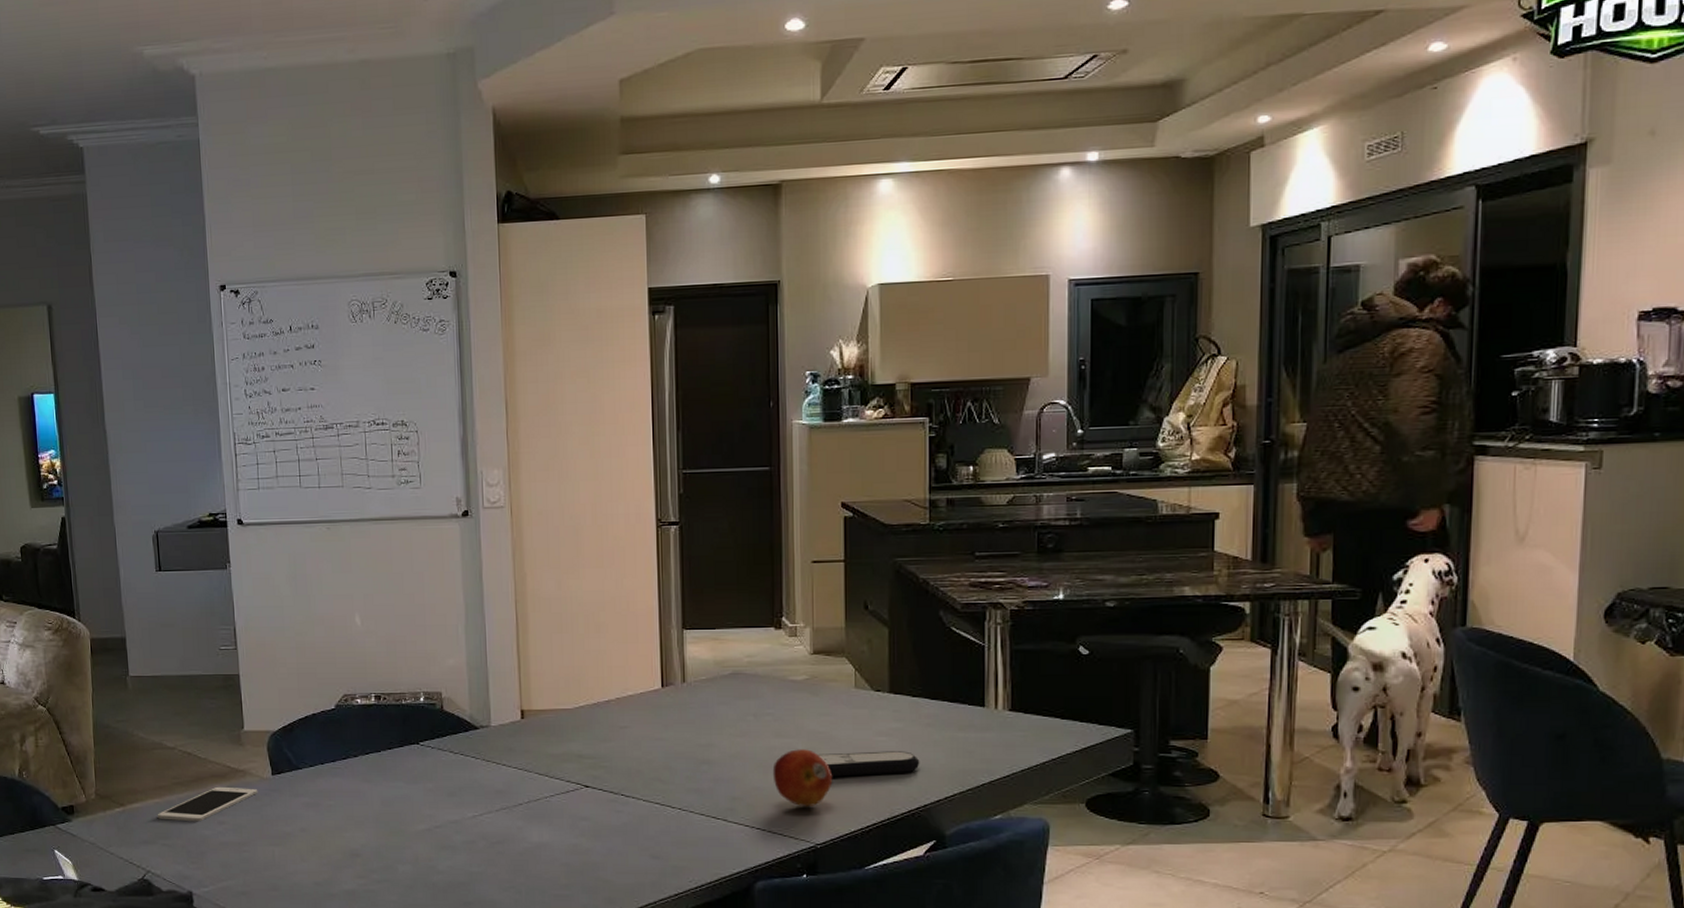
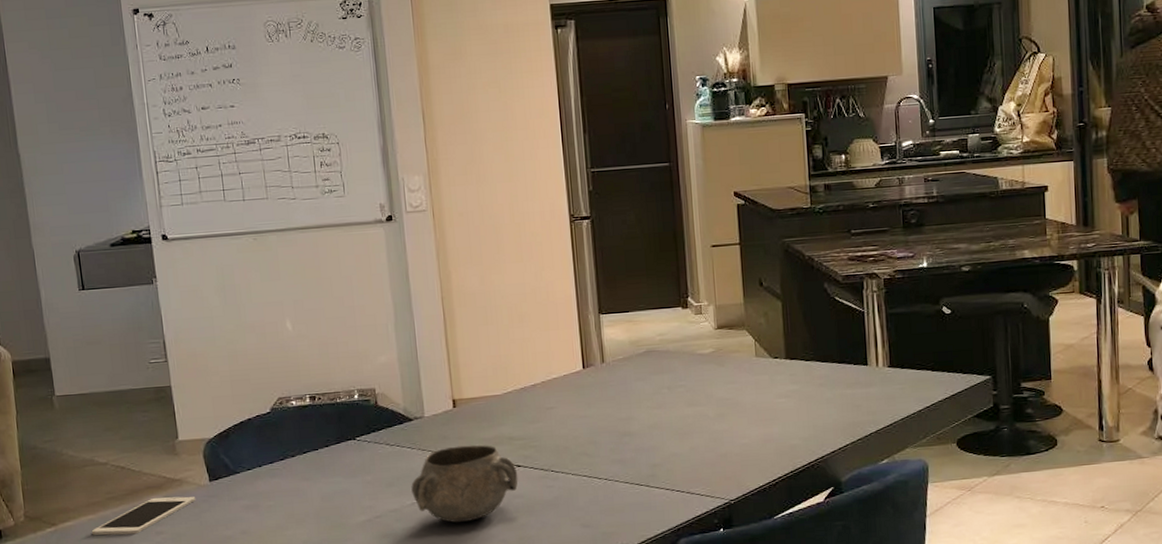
decorative bowl: none [473,760,586,841] -> present [411,445,518,523]
fruit: present [772,749,833,807] -> none [687,415,742,468]
remote control: present [817,751,920,777] -> none [726,410,816,438]

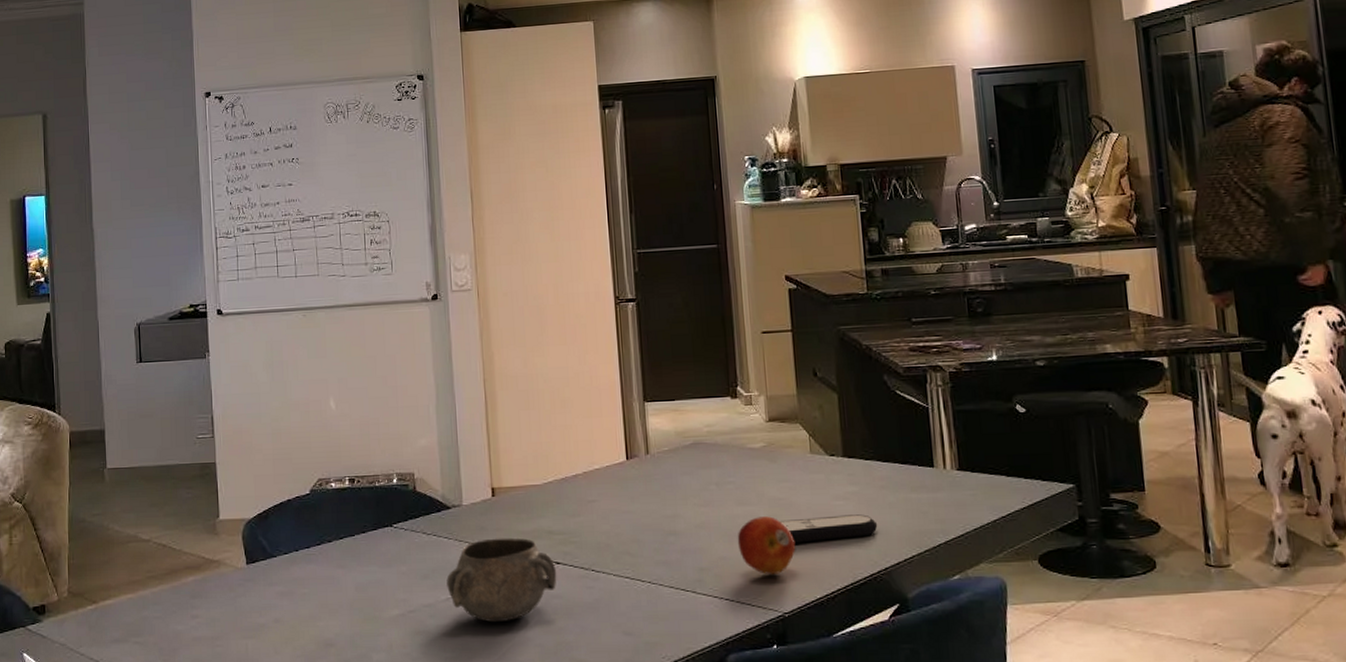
cell phone: present [91,496,196,536] -> none [129,578,232,617]
fruit: none [687,415,742,468] -> present [737,516,796,576]
remote control: none [726,410,816,438] -> present [779,514,878,543]

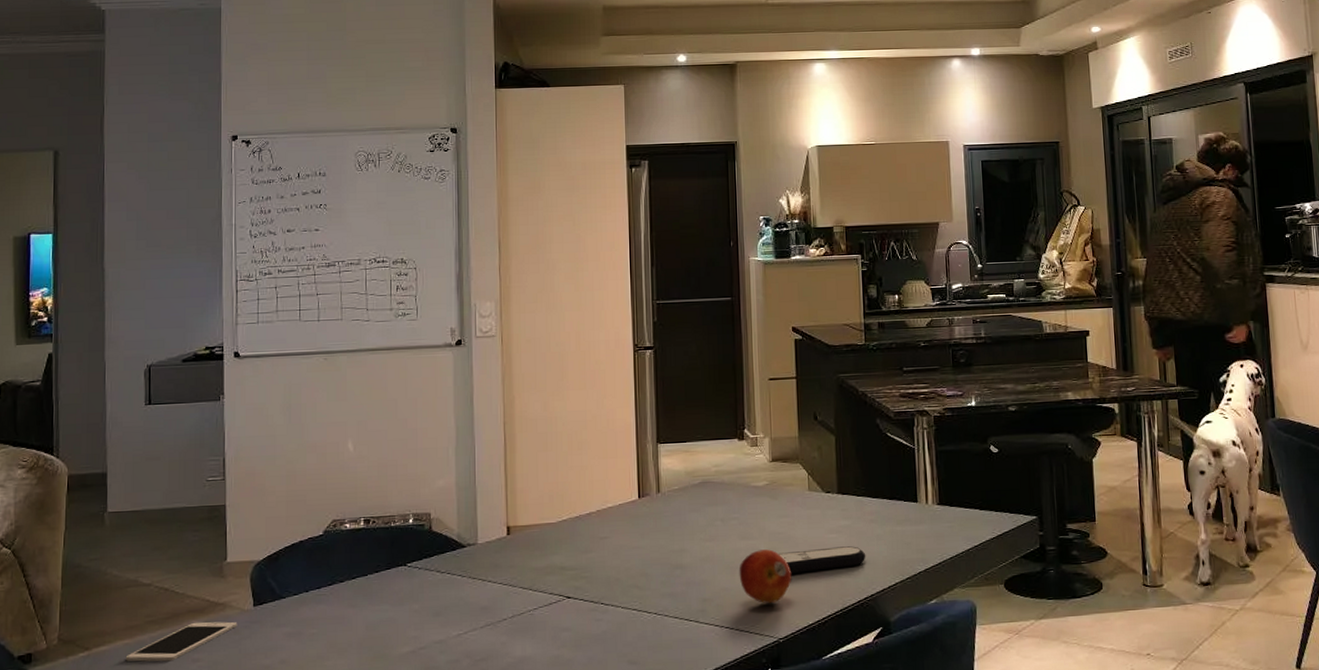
cell phone: none [129,578,232,617] -> present [125,621,238,662]
decorative bowl: present [446,537,557,623] -> none [458,574,567,657]

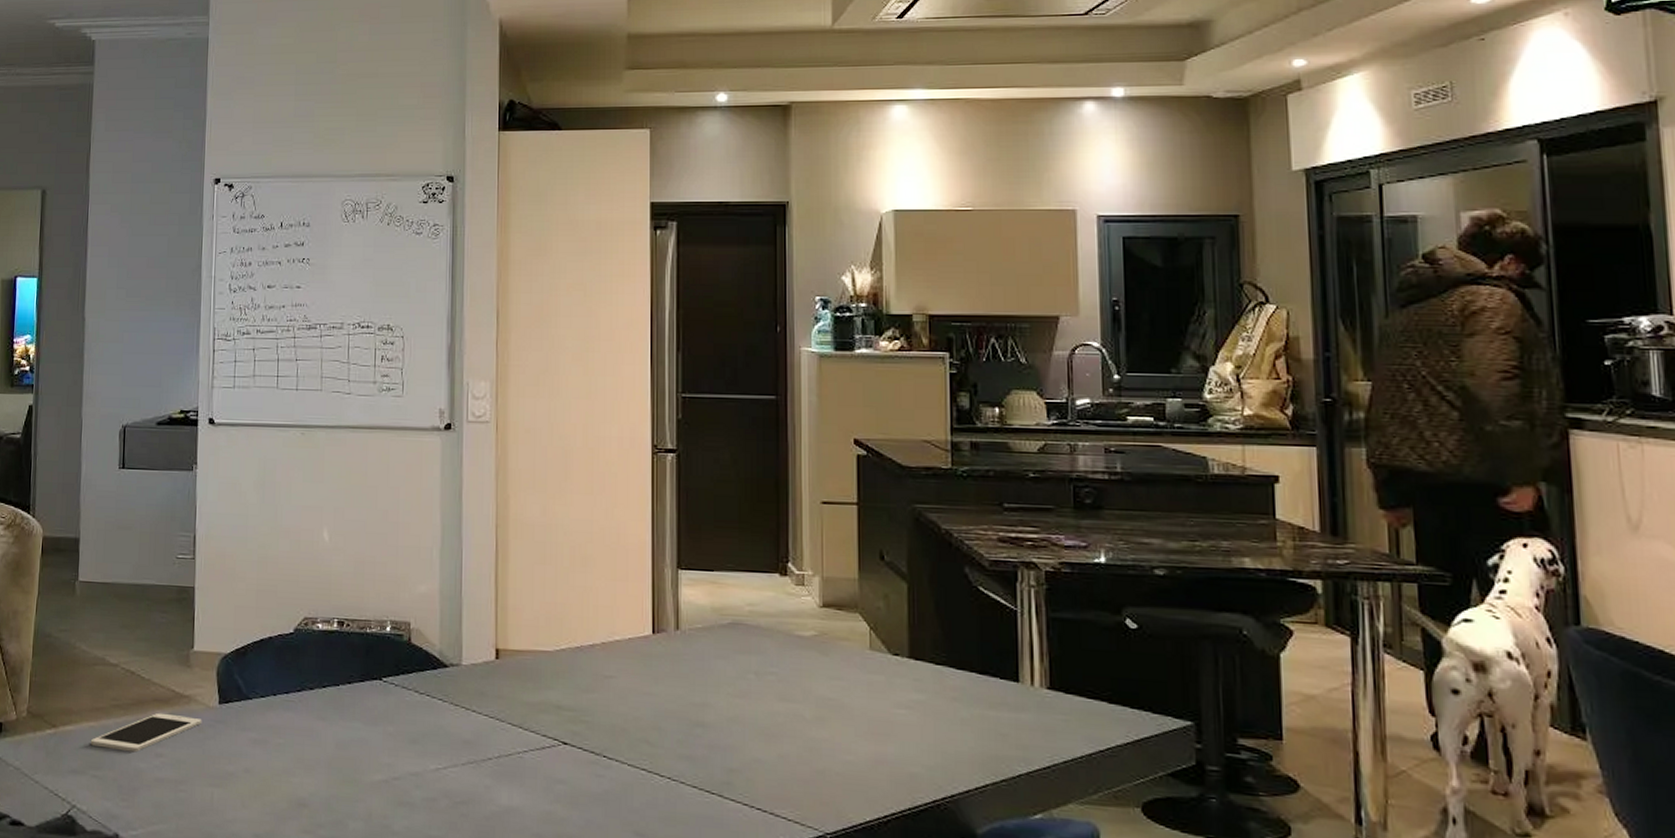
fruit: present [739,549,792,604] -> none [776,717,845,788]
remote control: present [778,546,866,574] -> none [827,724,946,755]

